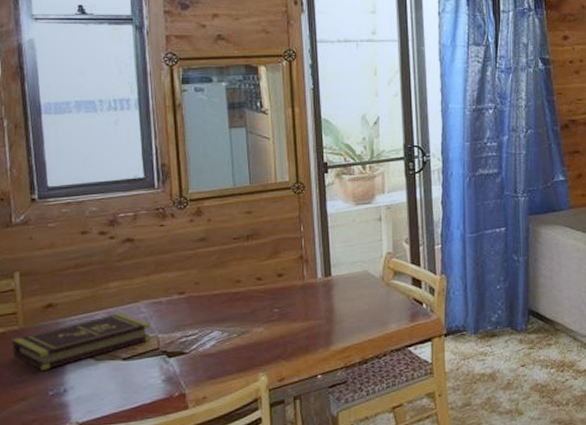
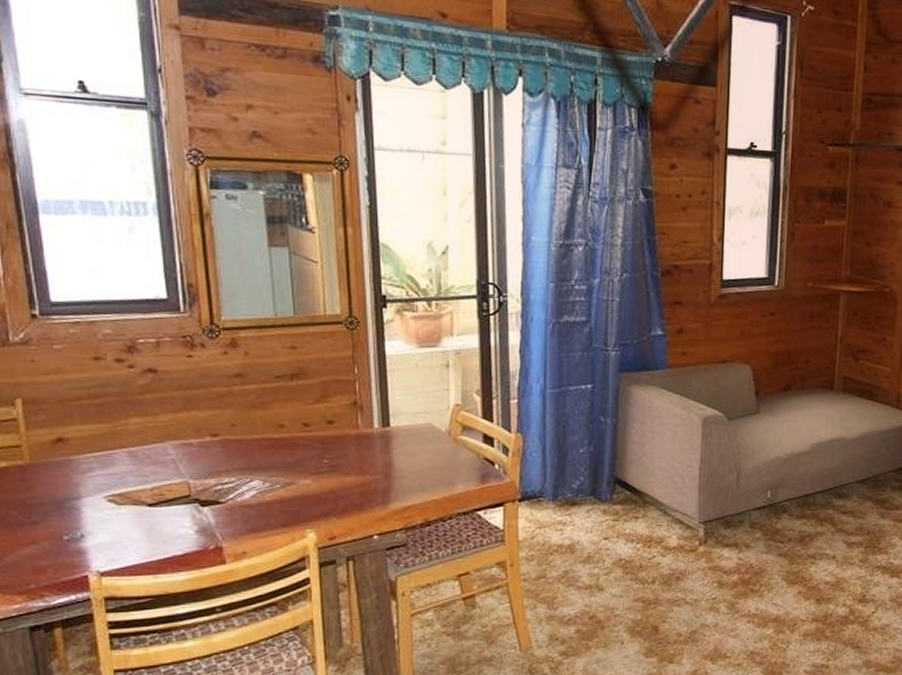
book: present [11,313,151,370] -> none [16,454,181,512]

